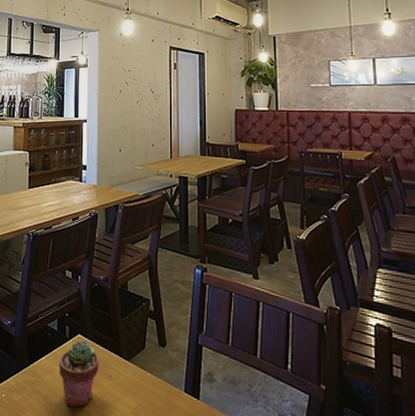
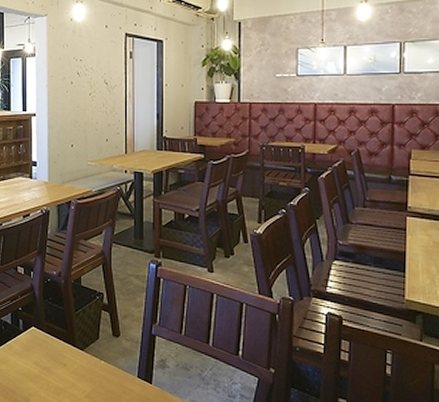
potted succulent: present [59,341,99,407] -> none [14,333,53,393]

